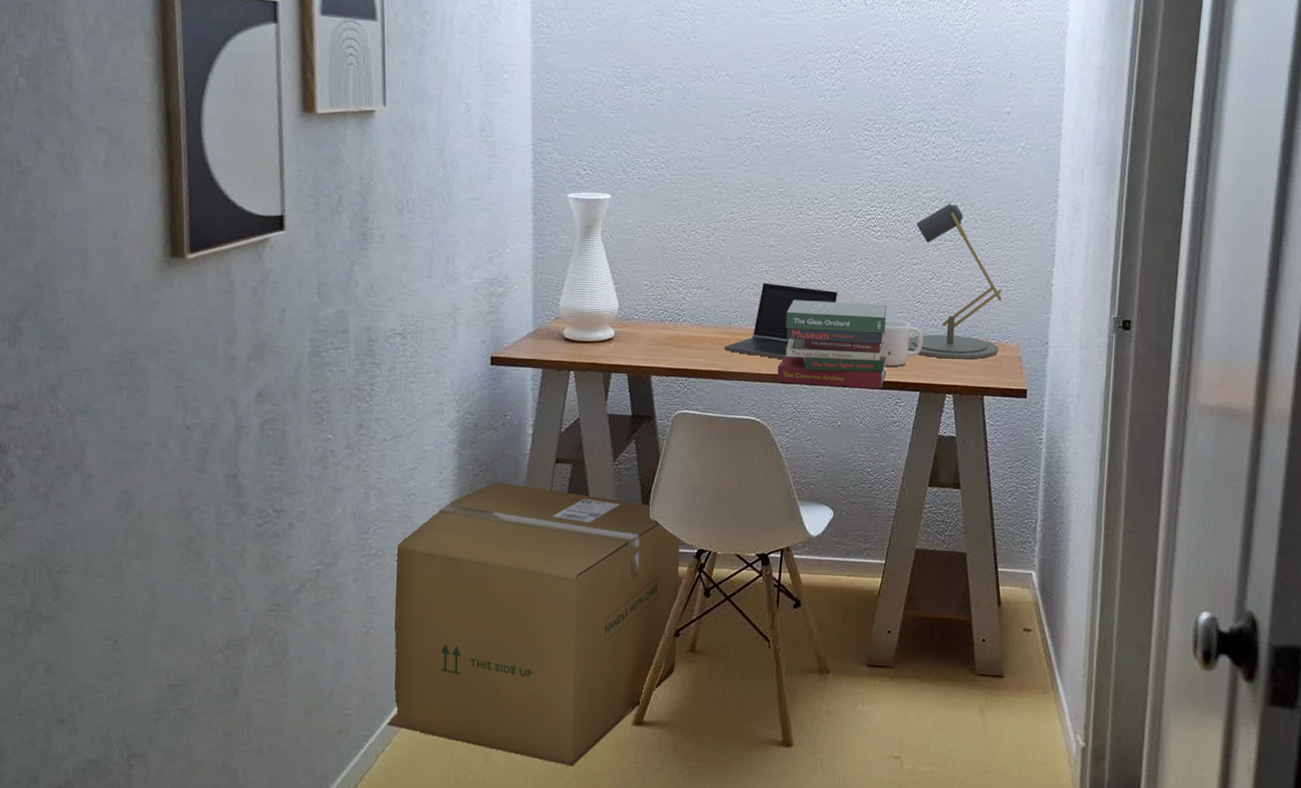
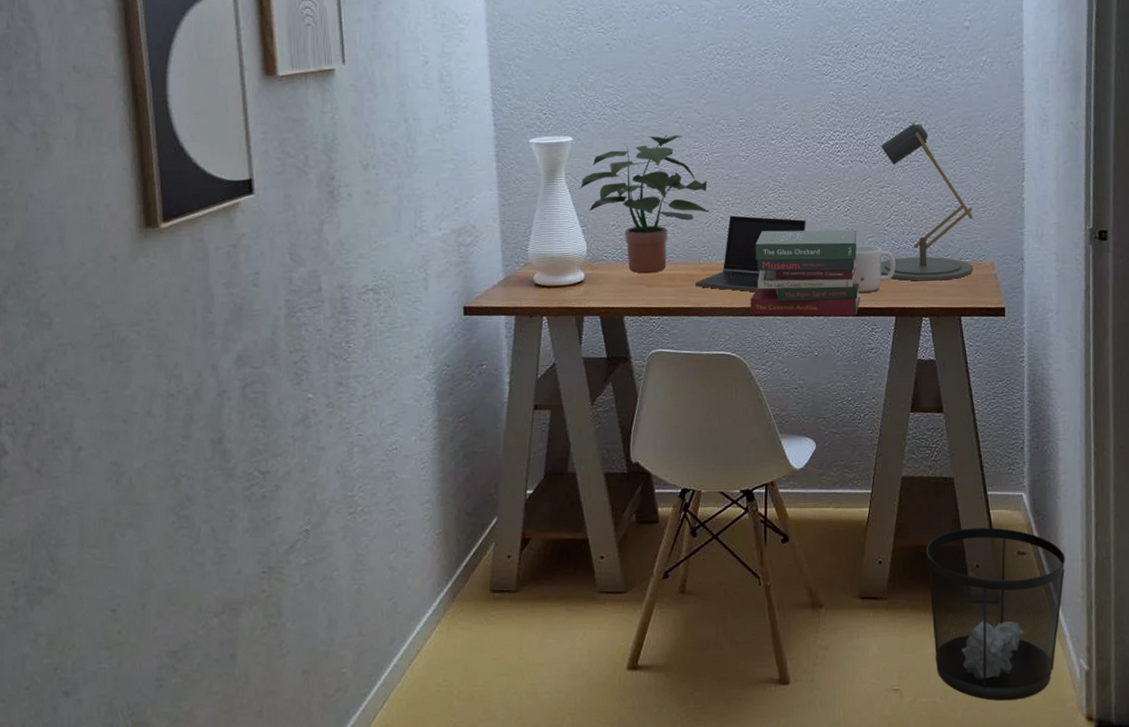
box: present [387,482,681,766] -> none [382,432,666,715]
potted plant: none [614,198,744,335] -> present [579,134,711,274]
waste bin: none [934,603,1070,773] -> present [926,527,1066,701]

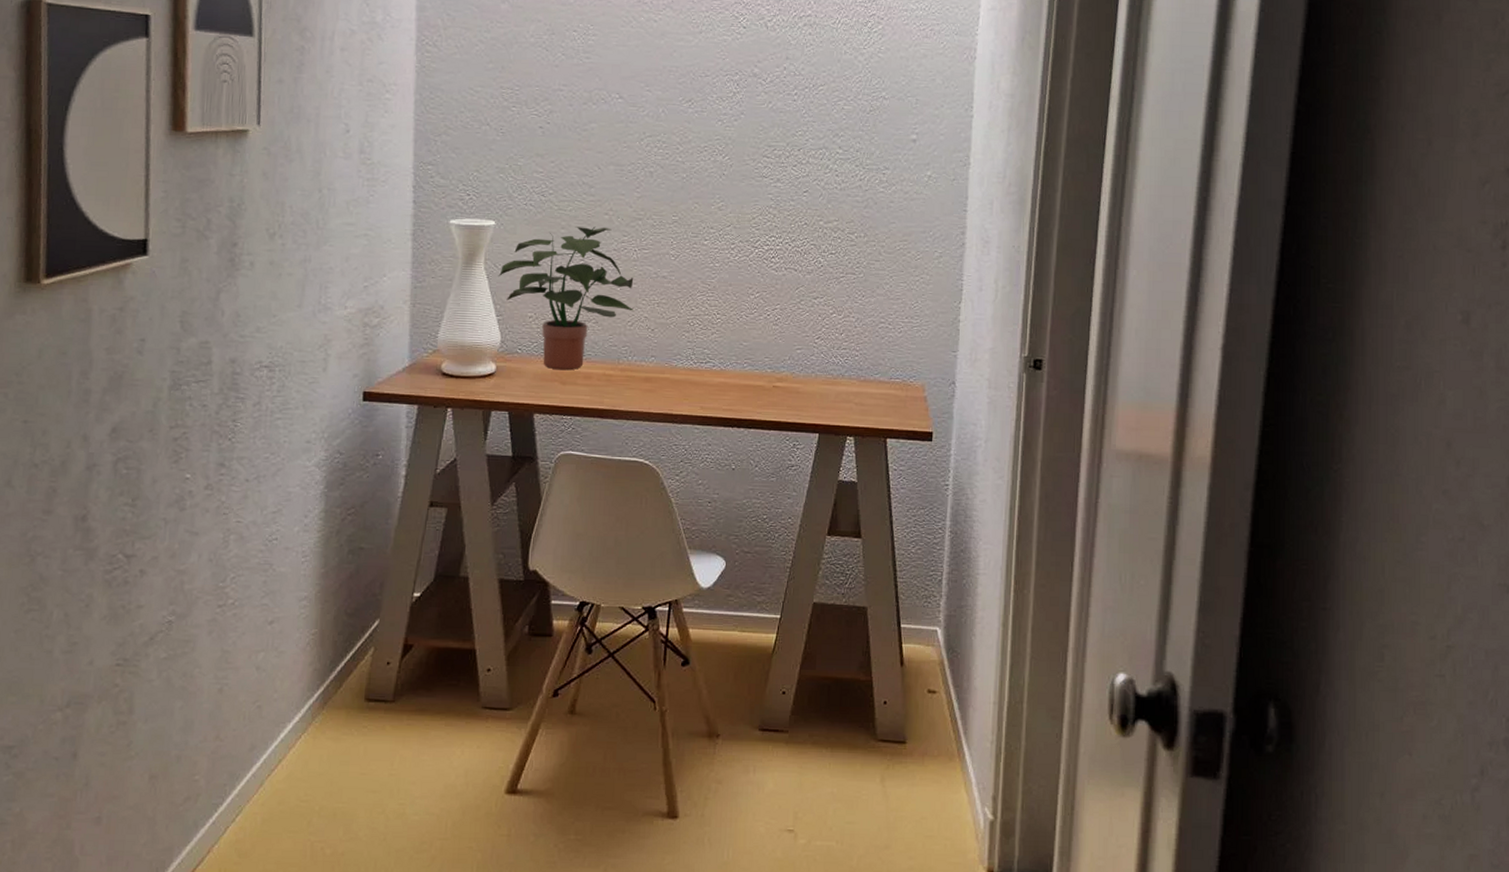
laptop computer: present [695,215,806,292] -> none [612,316,734,398]
books: present [750,229,861,317] -> none [668,334,786,431]
mug: present [853,244,896,293] -> none [777,355,823,407]
desk lamp: present [880,123,973,281] -> none [807,234,907,400]
waste bin: present [926,527,1066,701] -> none [832,662,977,849]

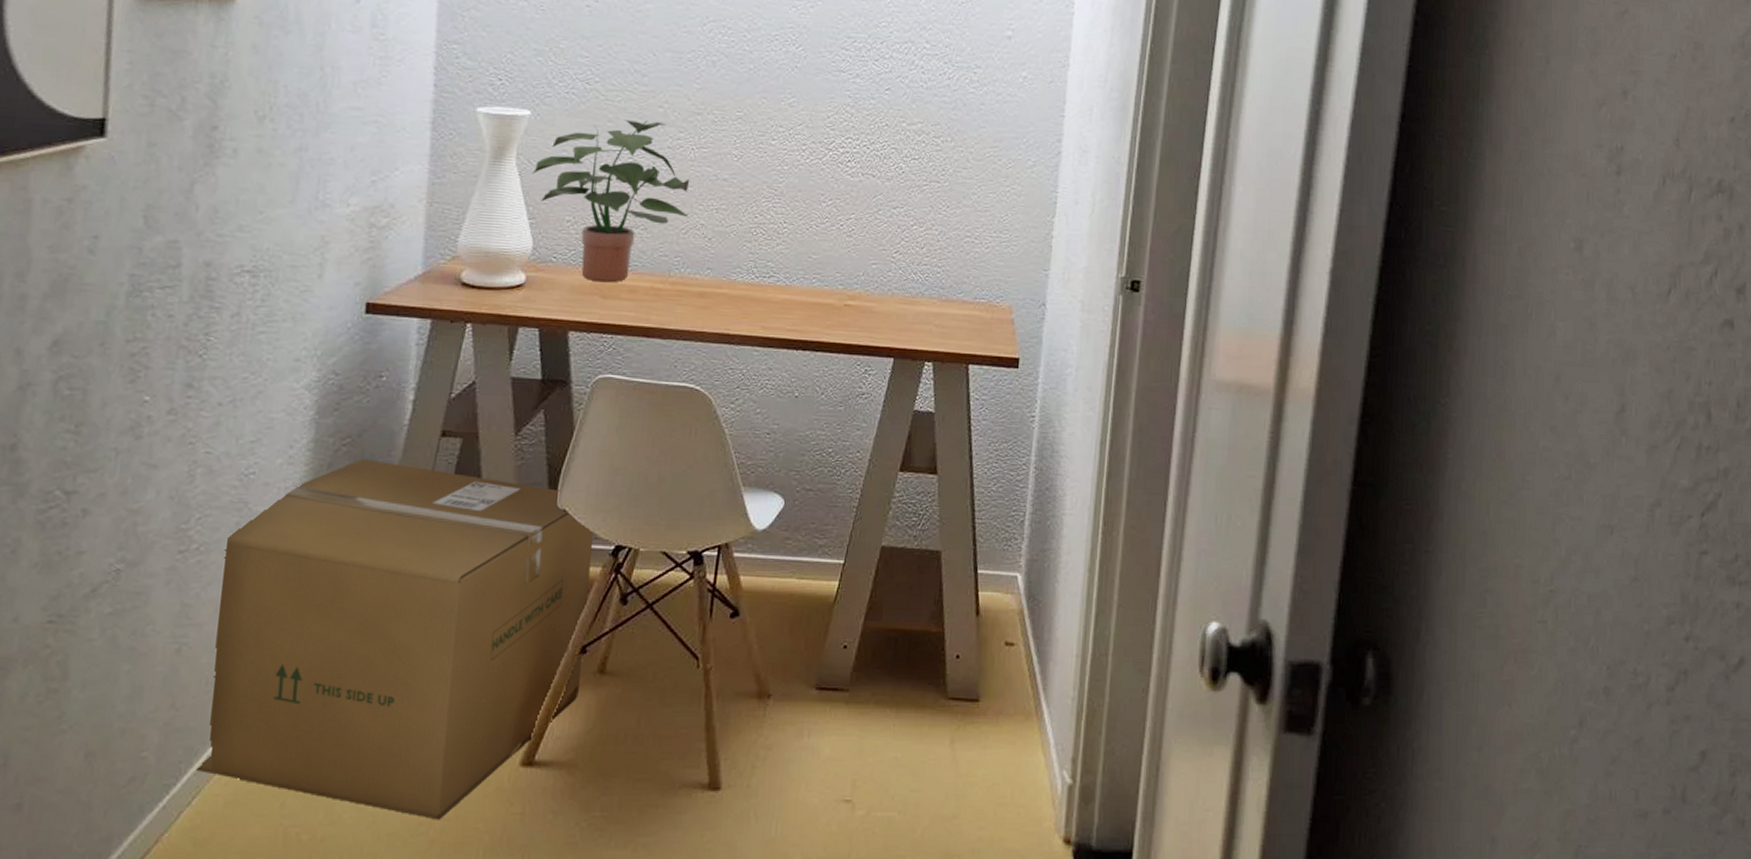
box: none [239,527,562,839] -> present [197,459,595,820]

